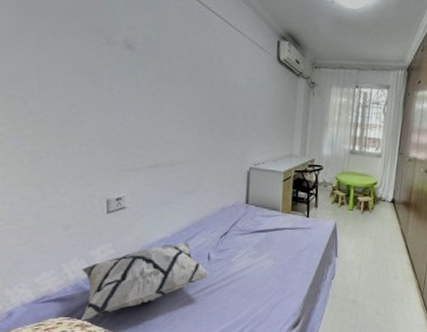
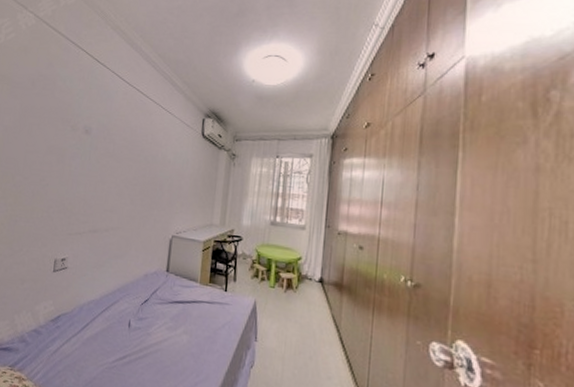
decorative pillow: present [80,243,211,321] -> none [19,306,129,374]

